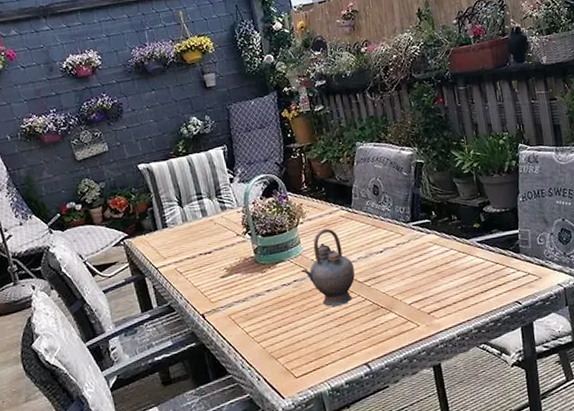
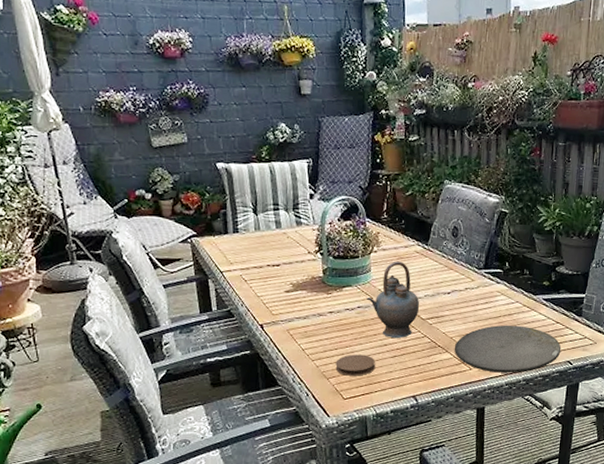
coaster: none [281,328,322,353] -> present [335,354,376,376]
plate: none [397,272,507,326] -> present [454,325,562,373]

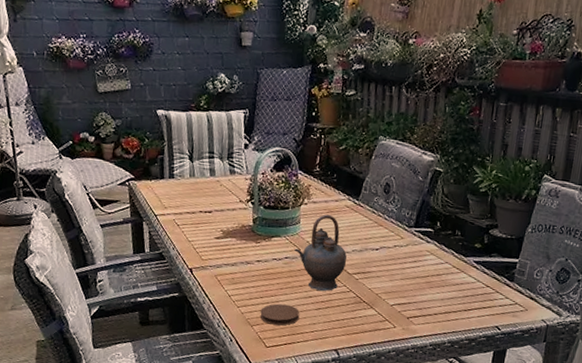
plate: present [454,325,562,373] -> none [379,285,490,335]

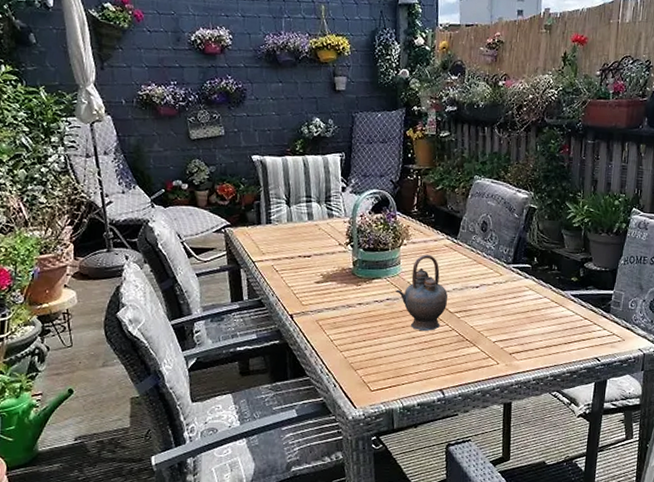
coaster: present [260,303,300,326] -> none [363,346,404,368]

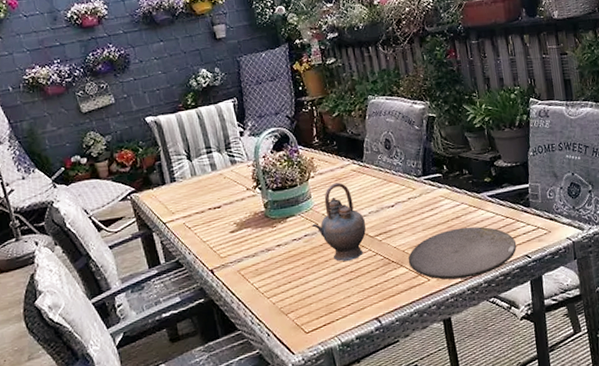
plate: none [481,320,589,369] -> present [408,226,517,280]

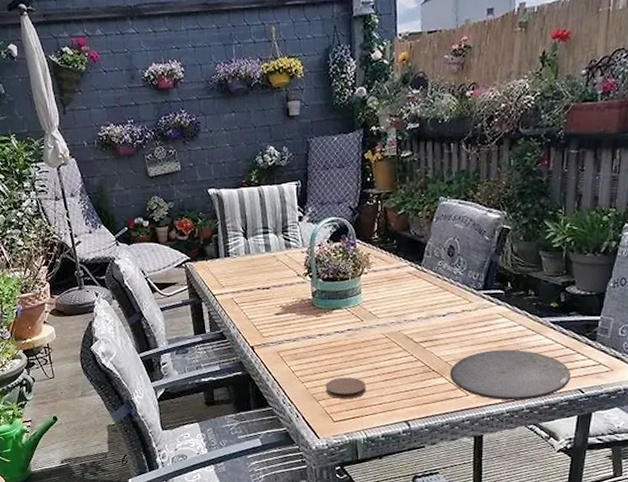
coaster: none [291,283,333,309] -> present [325,377,366,399]
teapot: present [312,182,366,261] -> none [357,282,413,362]

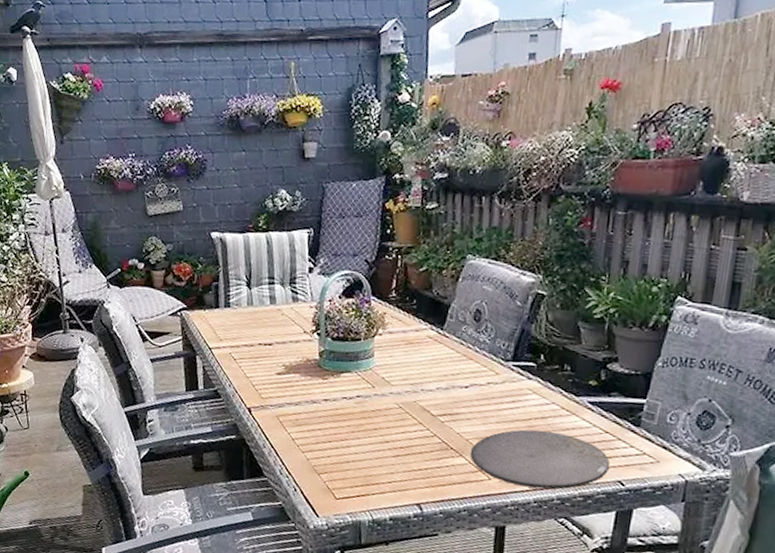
coaster: present [325,377,366,399] -> none [328,449,375,475]

